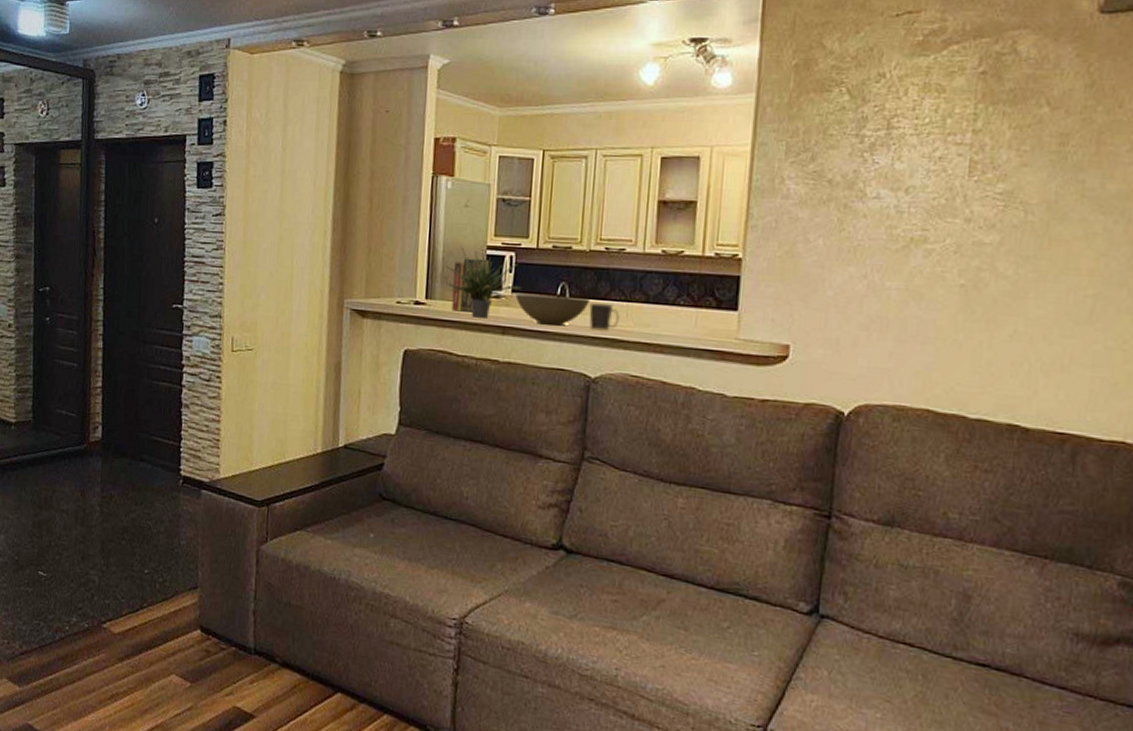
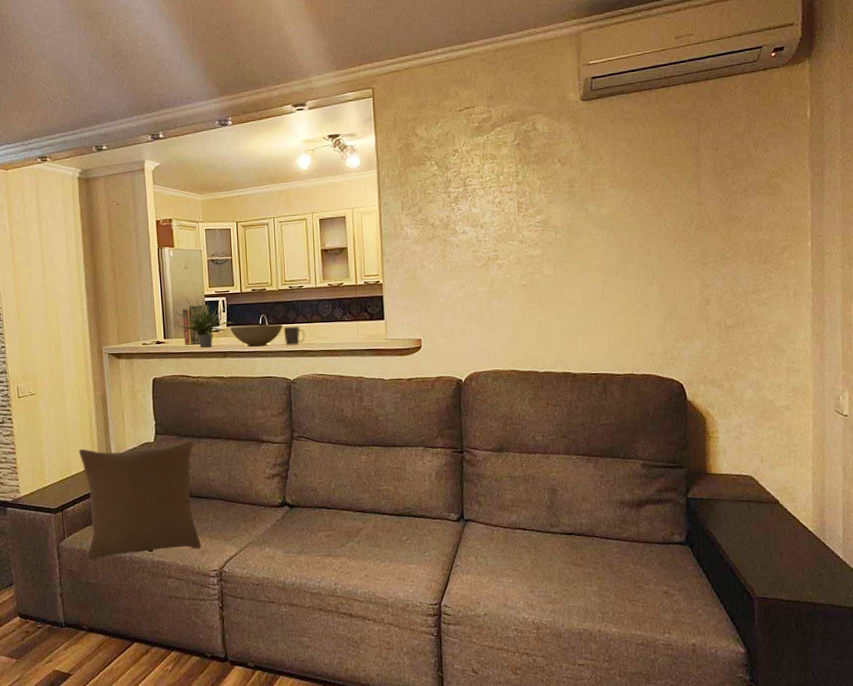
pillow: none [292,428,448,587] -> present [78,439,201,560]

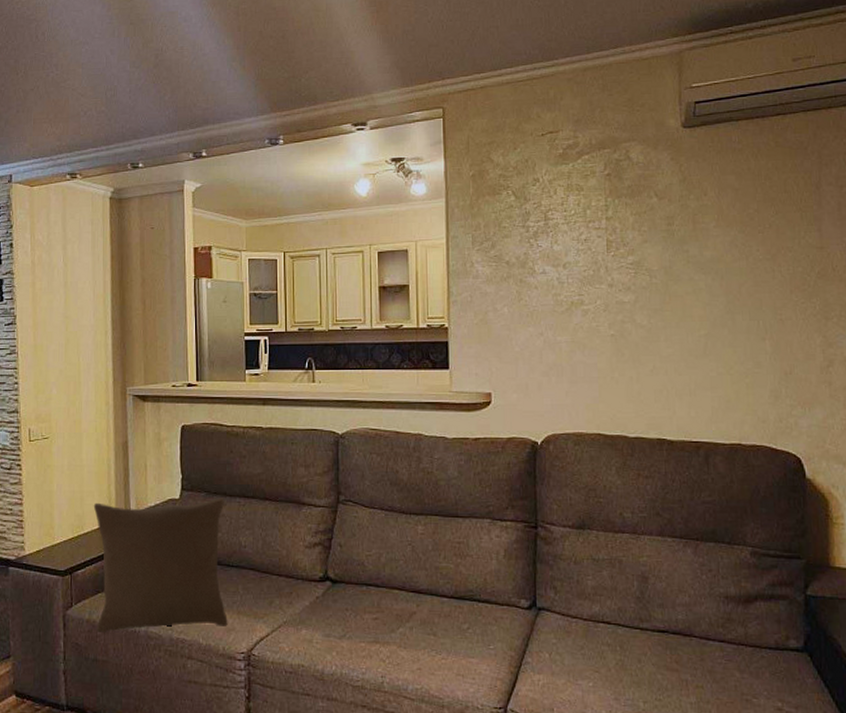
potted plant: present [176,296,233,349] -> none [211,334,275,394]
books: present [183,304,208,345] -> none [219,344,247,389]
bowl: present [230,323,283,348] -> none [271,369,332,395]
mug: present [283,326,305,346] -> none [332,372,357,395]

